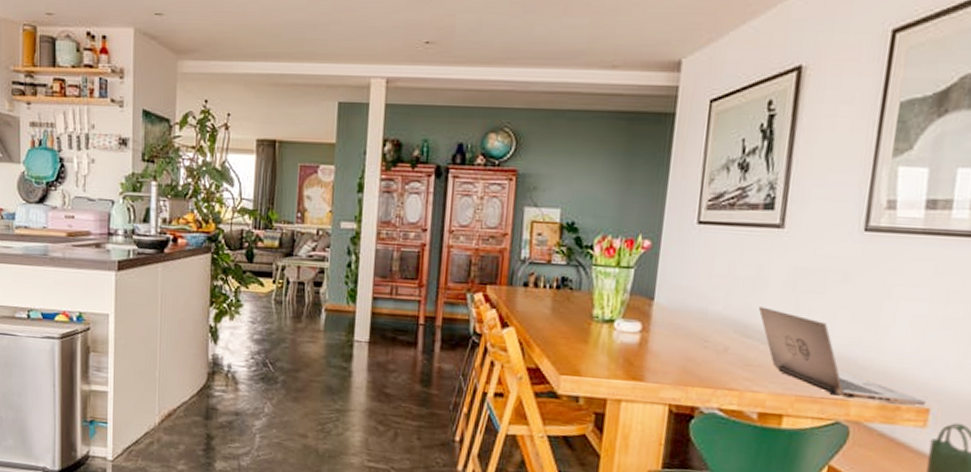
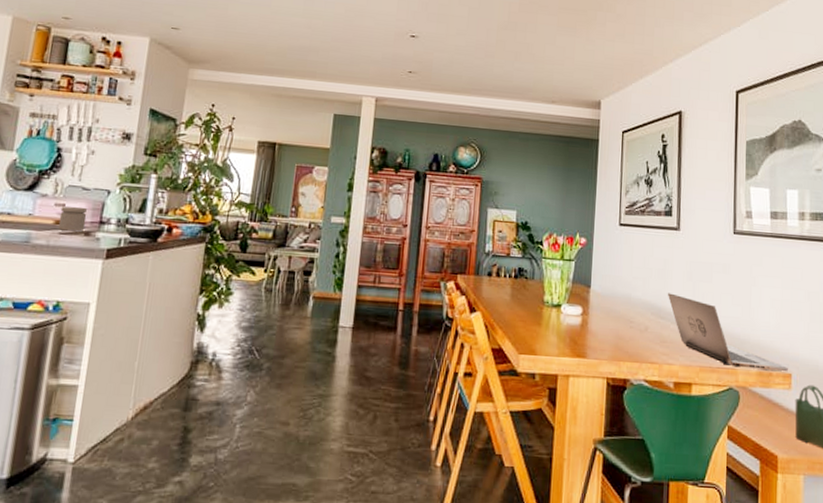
jar: none [70,218,95,244] -> present [57,206,87,232]

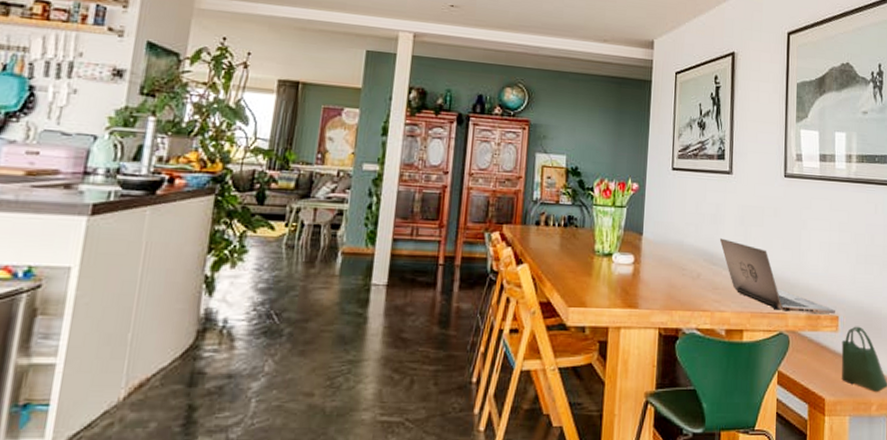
jar: present [57,206,87,232] -> none [29,155,68,184]

